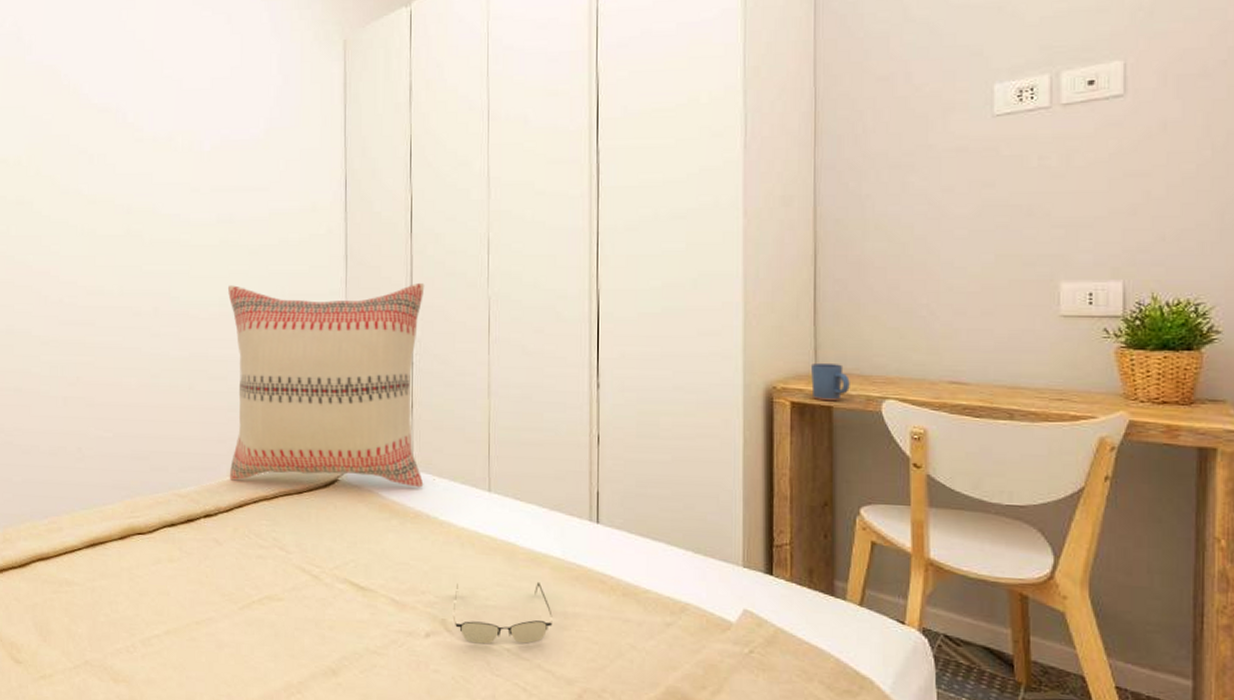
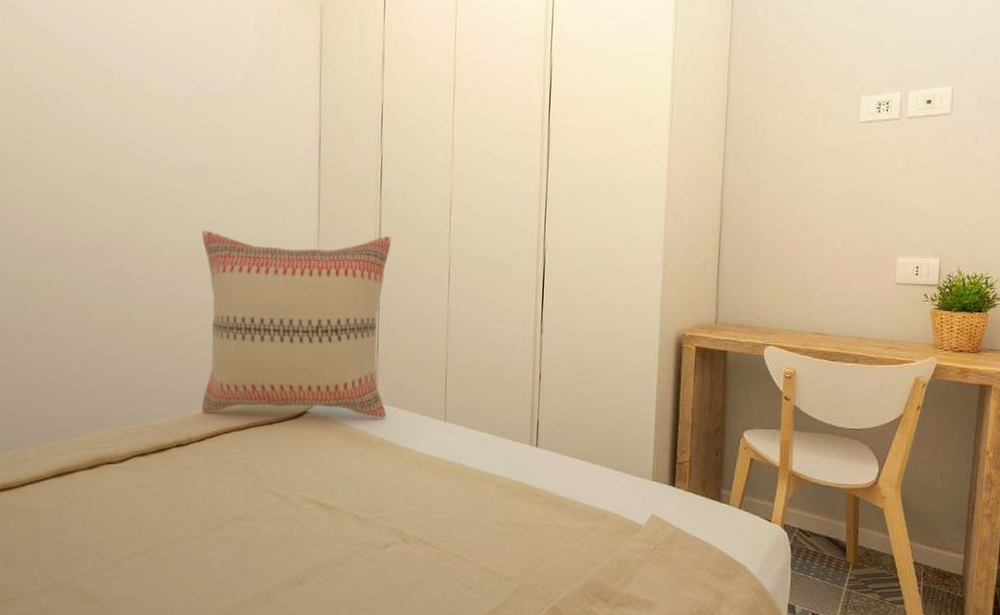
eyeglasses: present [452,581,553,644] -> none [409,497,496,552]
mug: present [810,363,850,401] -> none [712,316,742,347]

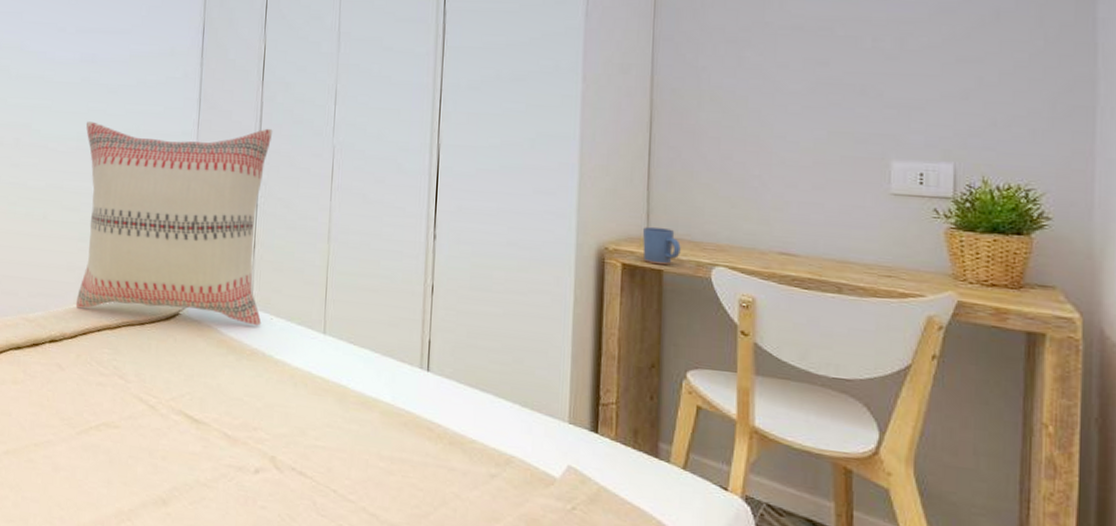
mug: none [712,316,742,347] -> present [642,227,681,265]

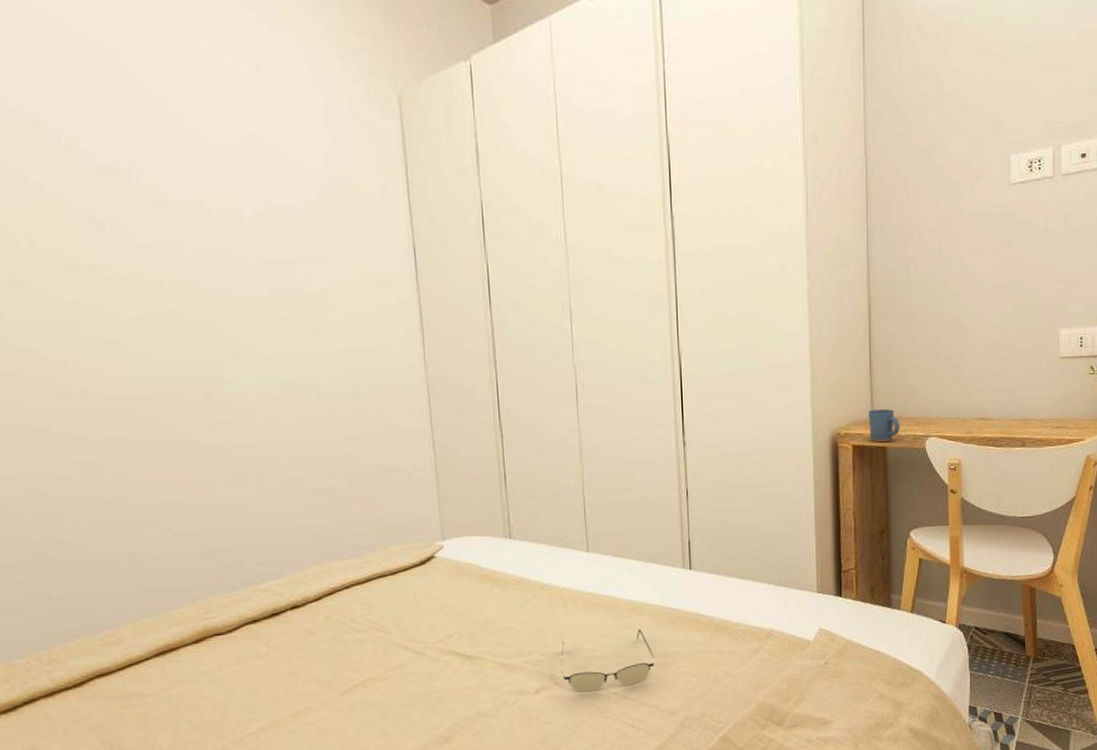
pillow: present [75,121,273,326] -> none [291,353,523,569]
eyeglasses: none [282,422,380,486] -> present [560,628,655,692]

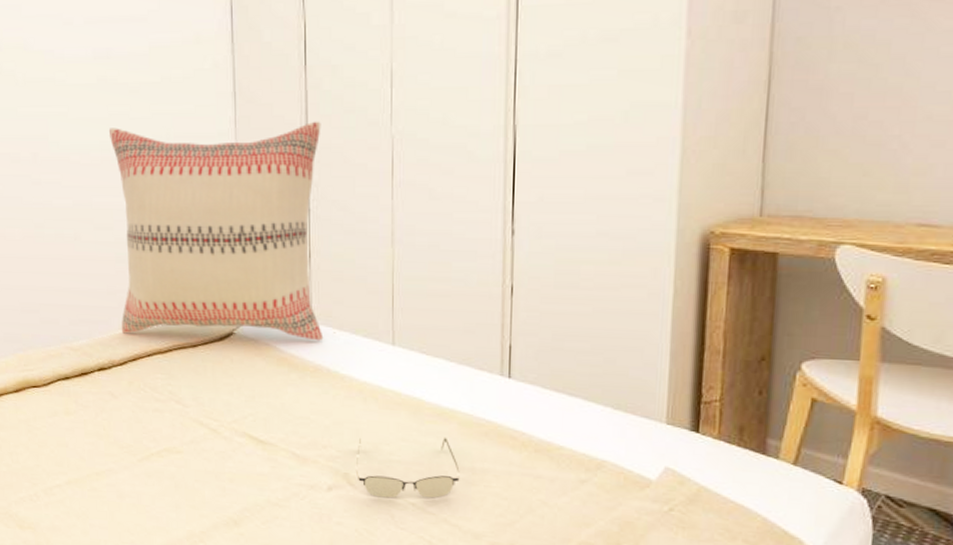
pillow: none [291,353,523,569] -> present [109,121,324,341]
mug: present [867,409,900,443] -> none [755,205,801,247]

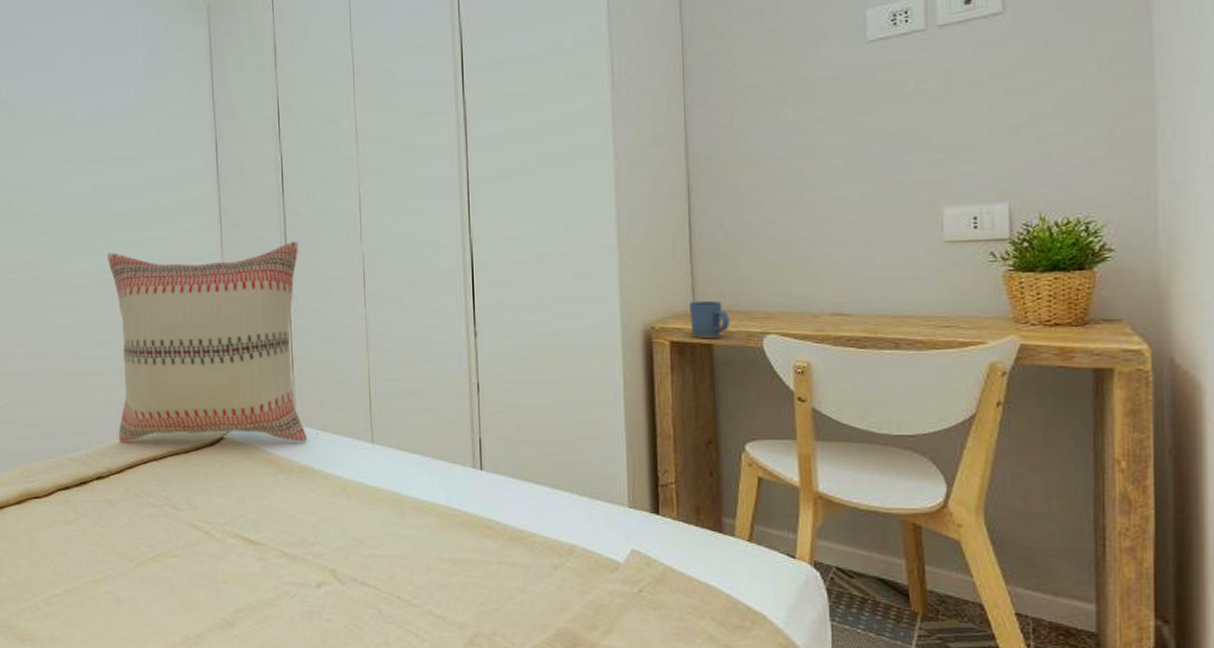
eyeglasses: present [355,437,460,499] -> none [342,529,441,593]
mug: none [755,205,801,247] -> present [688,301,730,339]

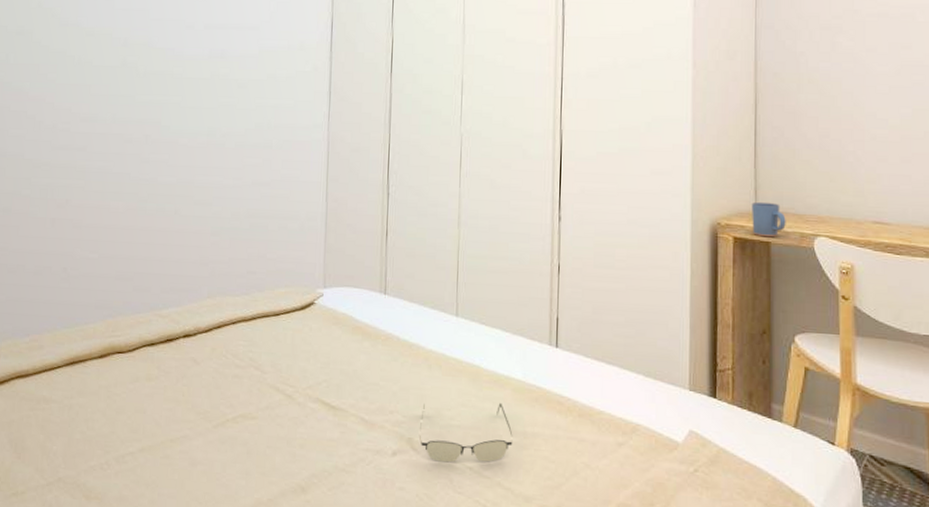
pillow: present [108,240,308,443] -> none [209,116,402,312]
eyeglasses: none [342,529,441,593] -> present [418,402,513,463]

